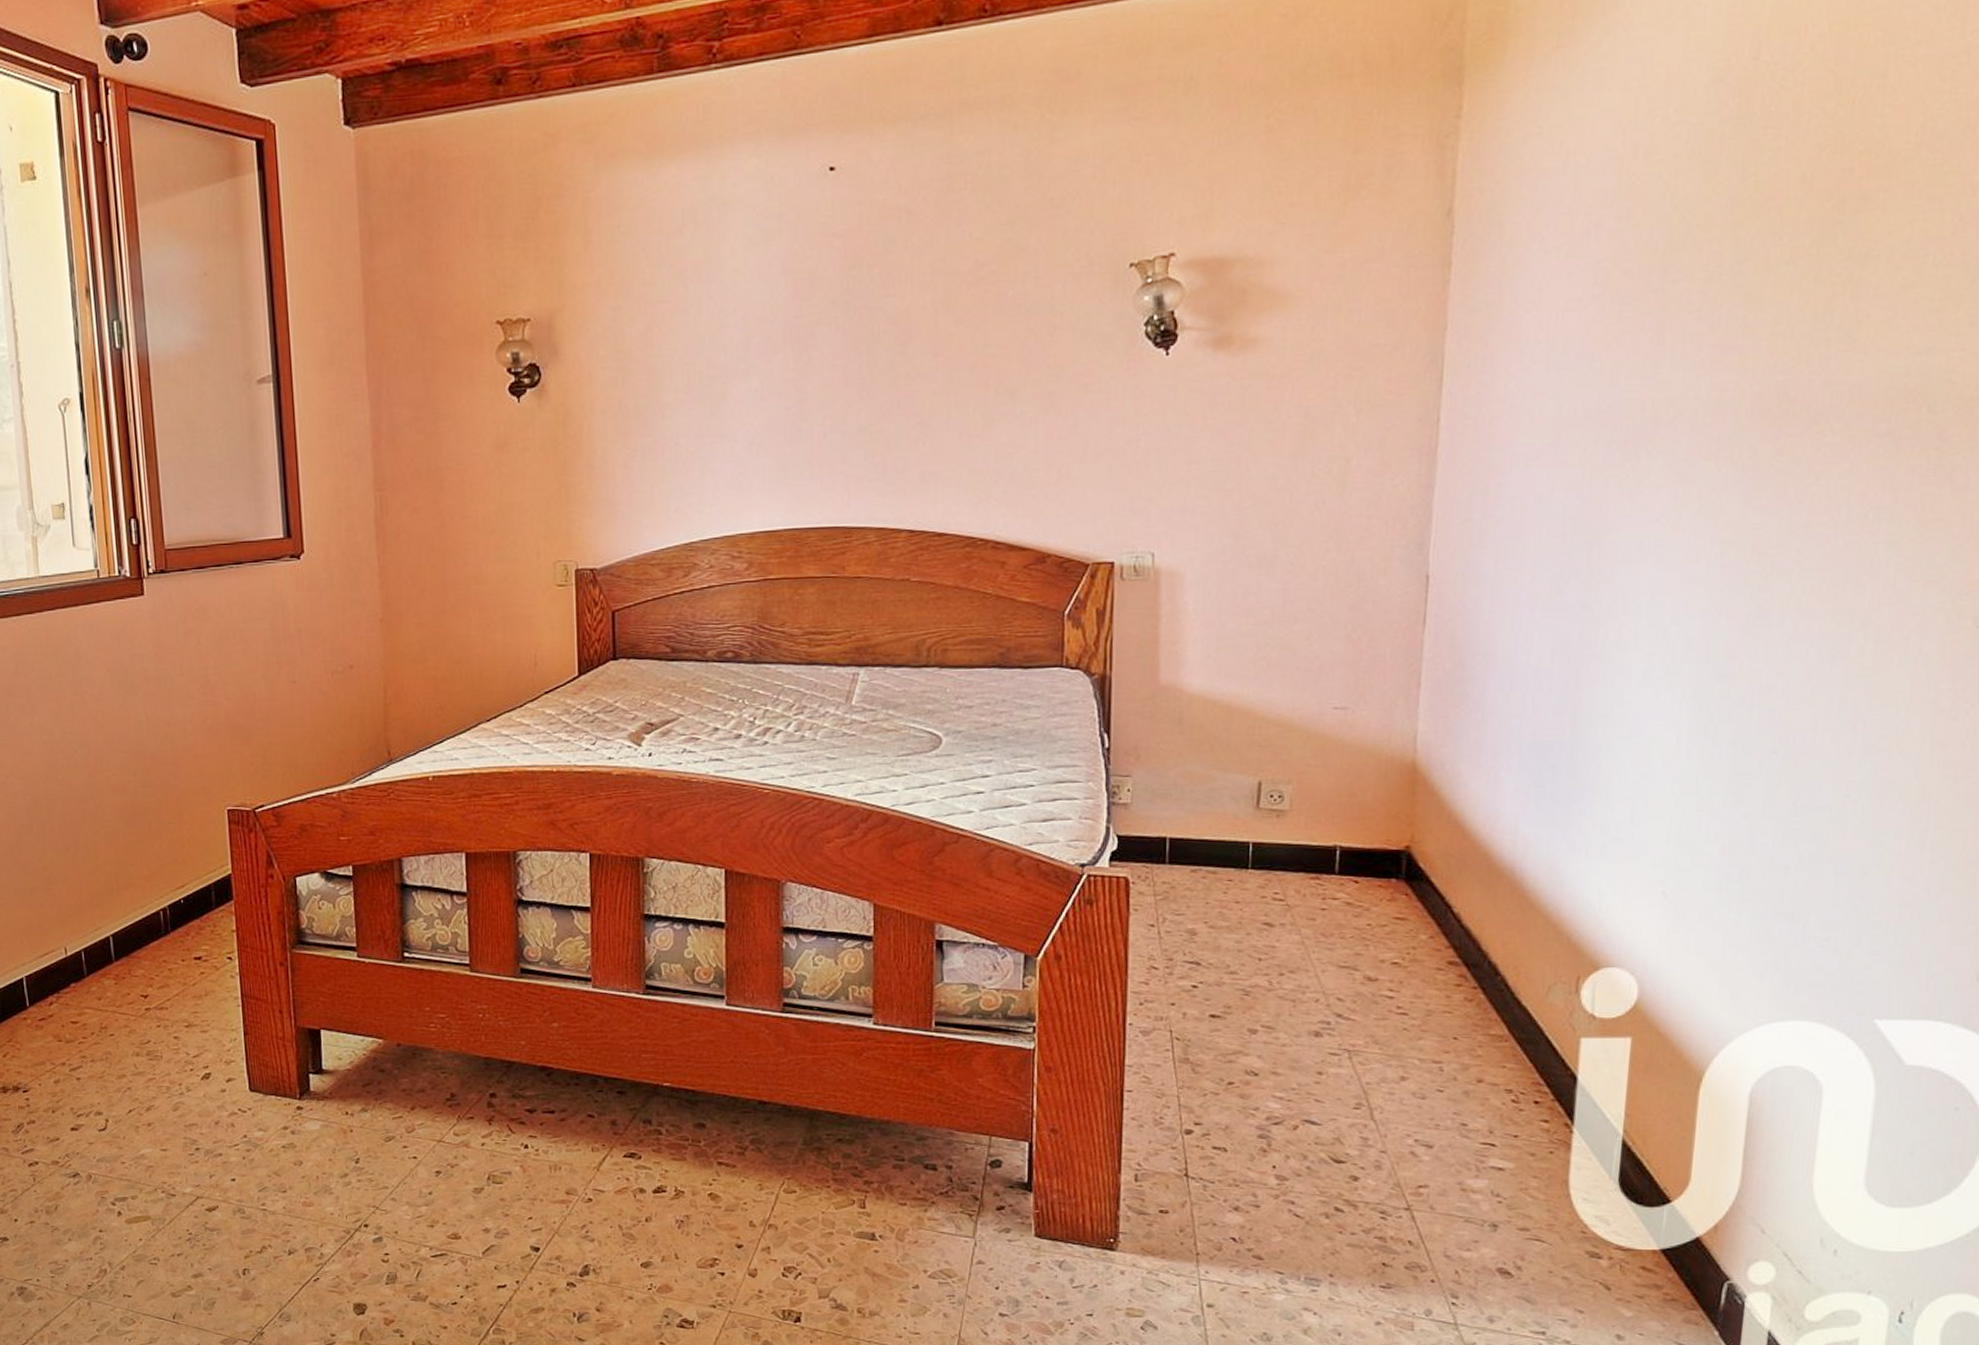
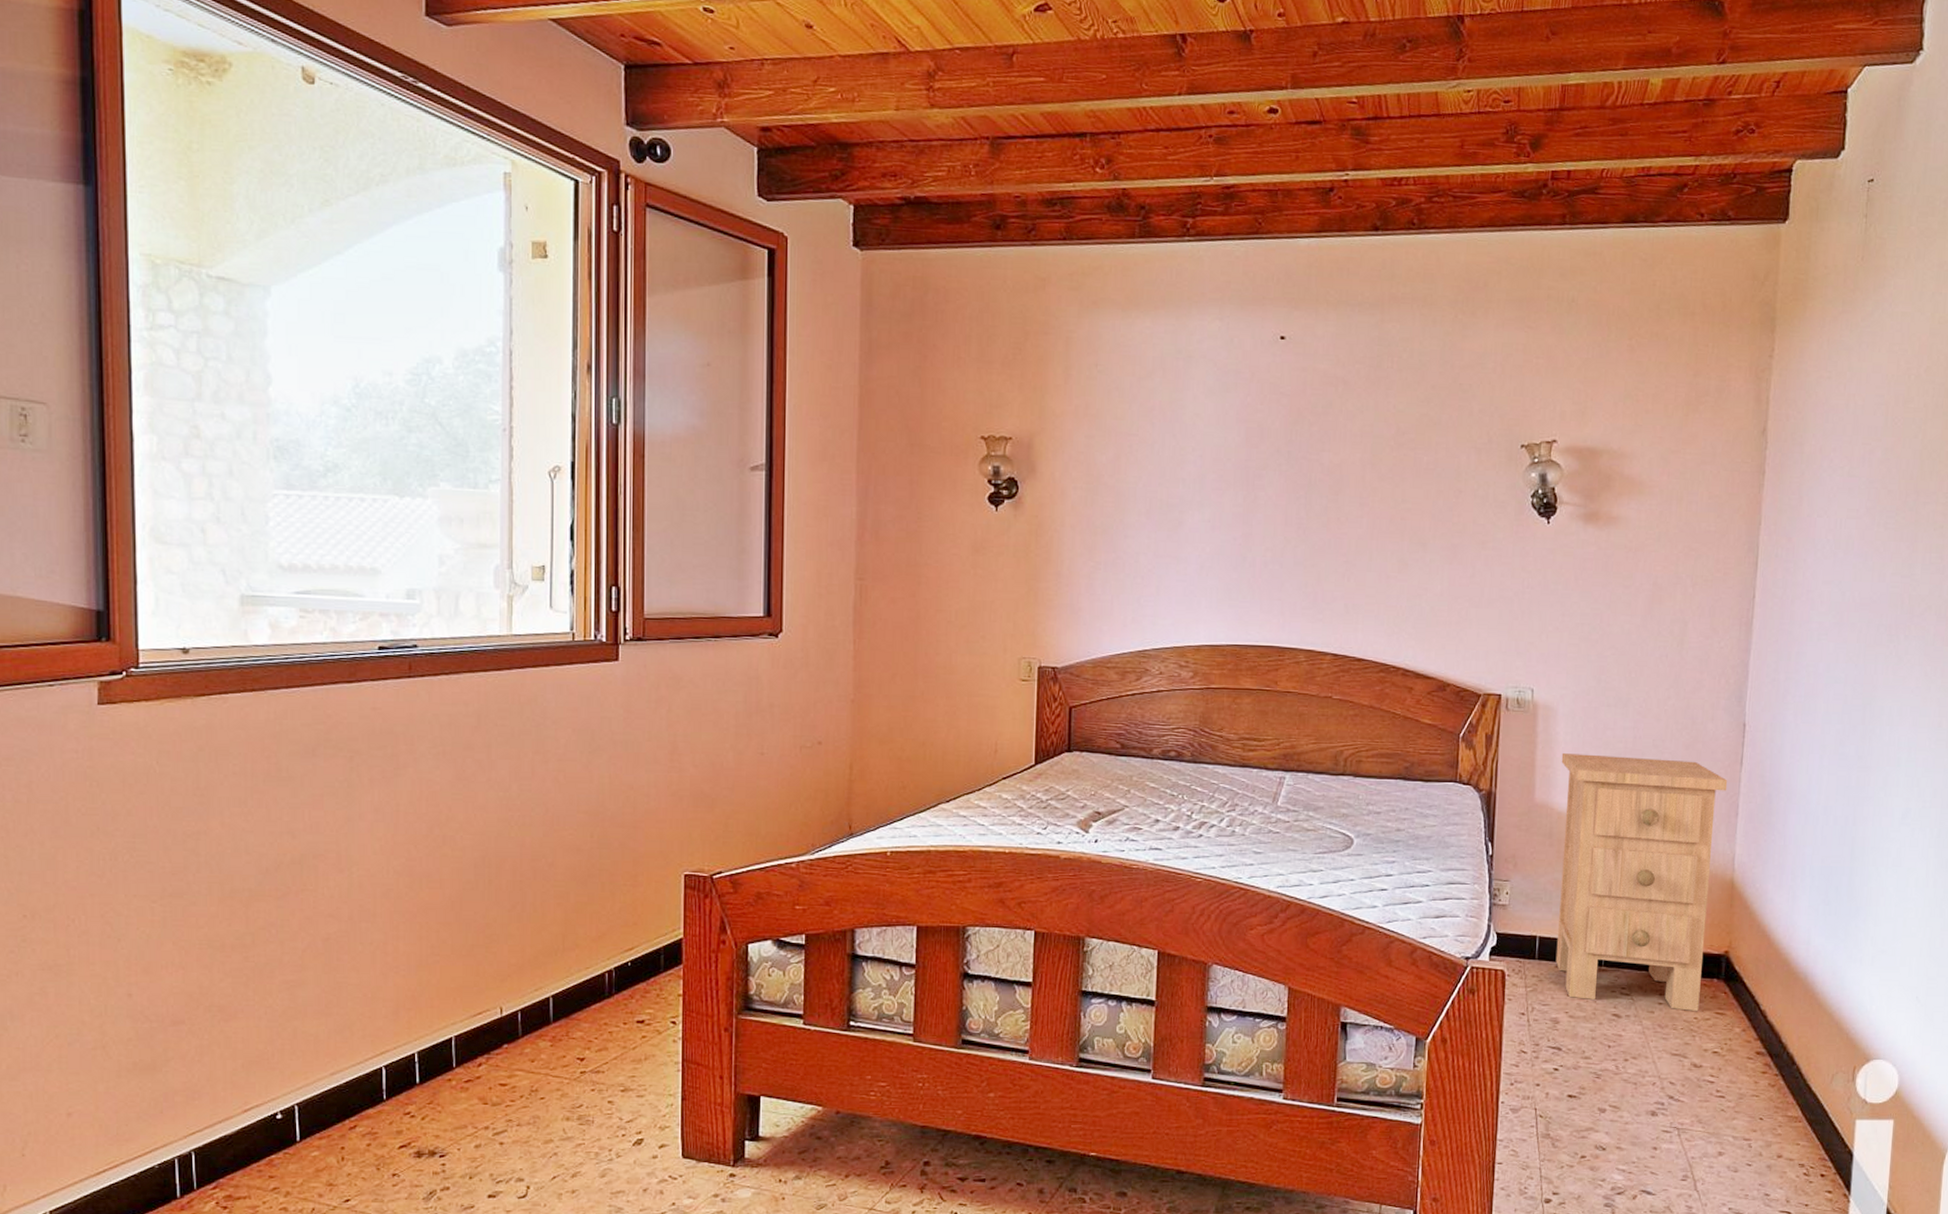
nightstand: none [1190,624,1407,918] -> present [1555,753,1728,1012]

